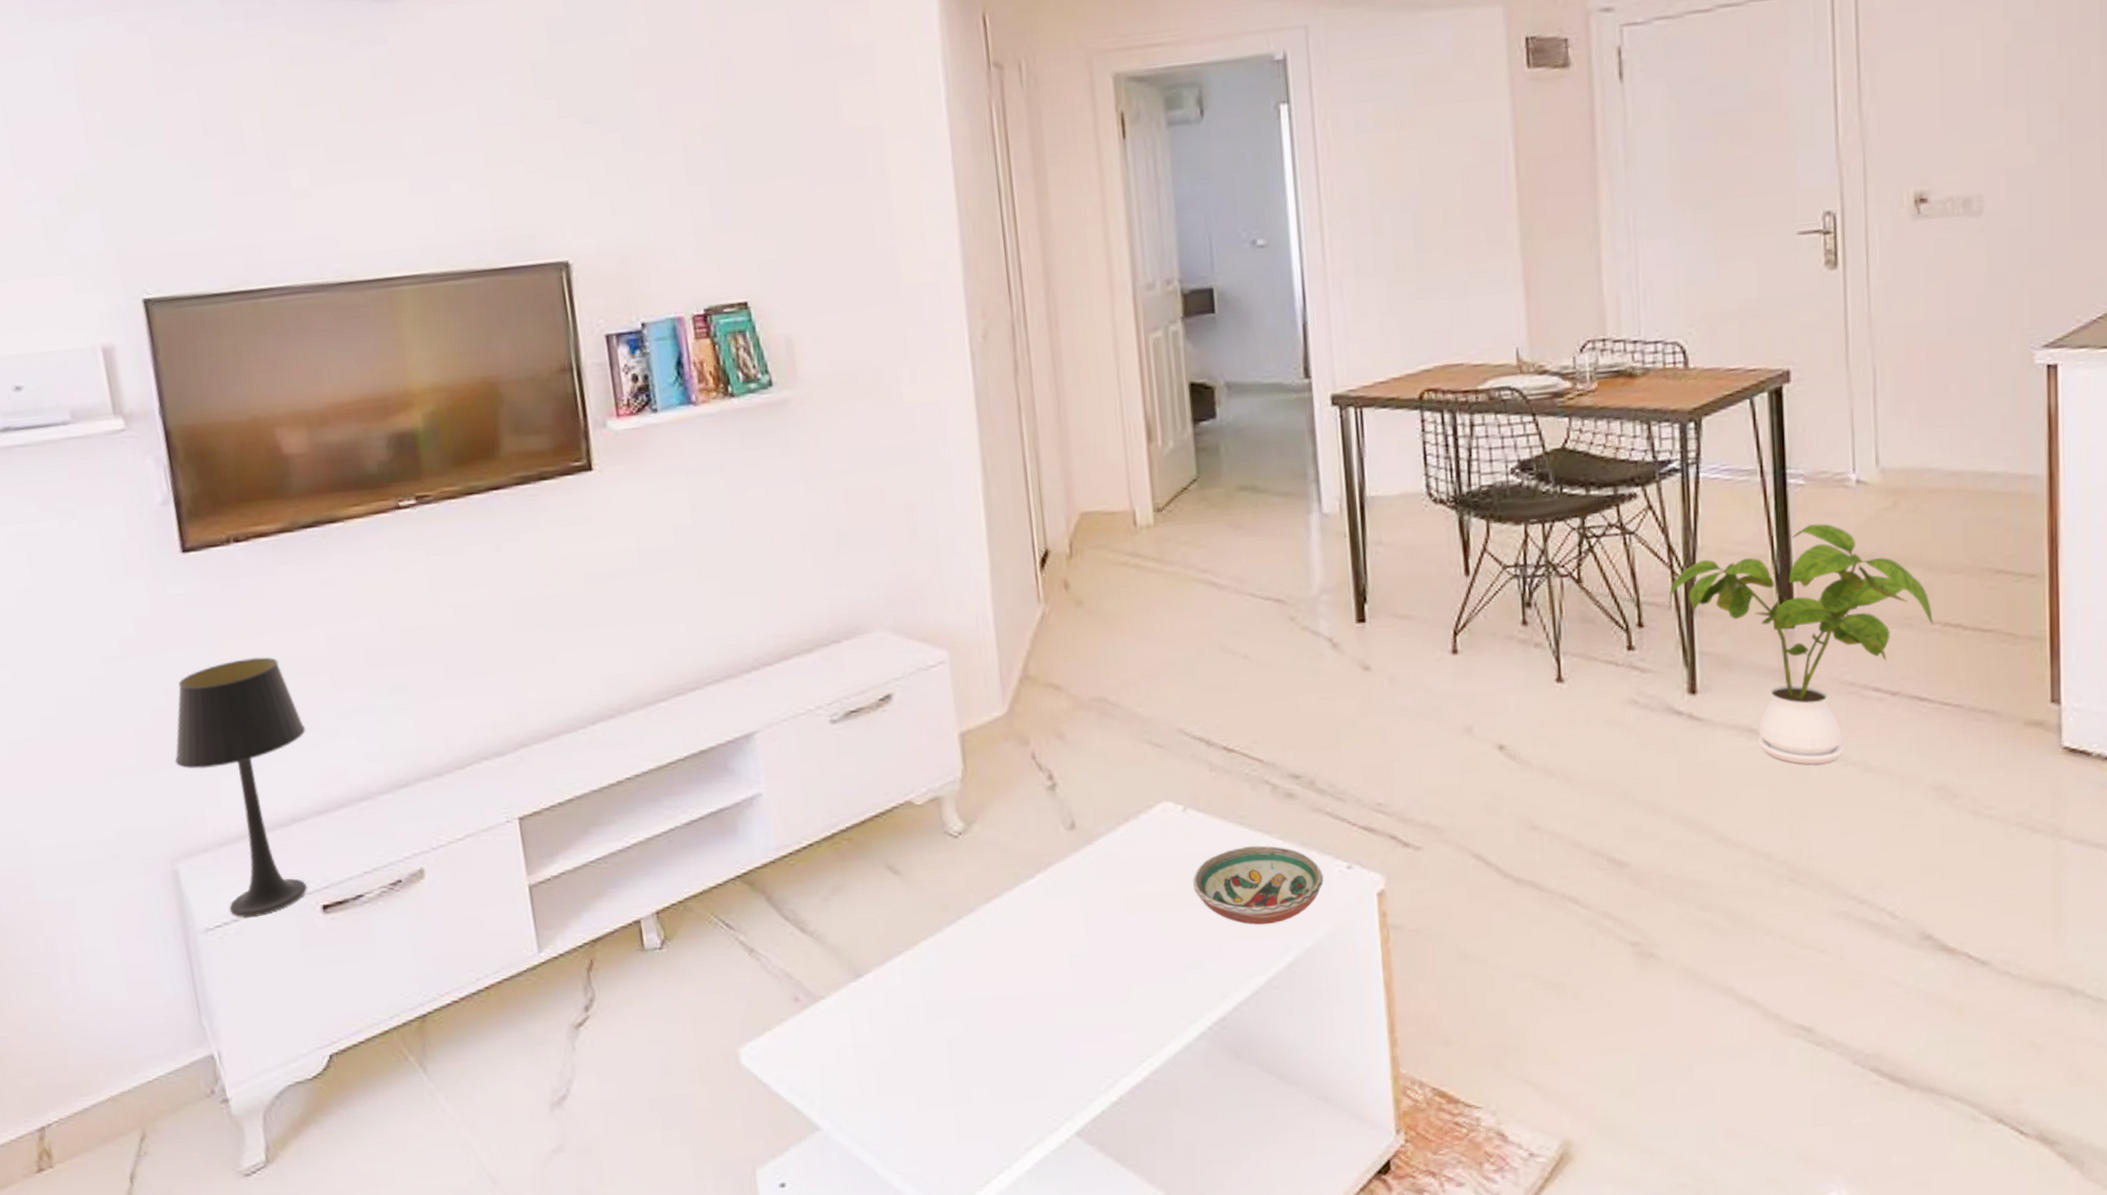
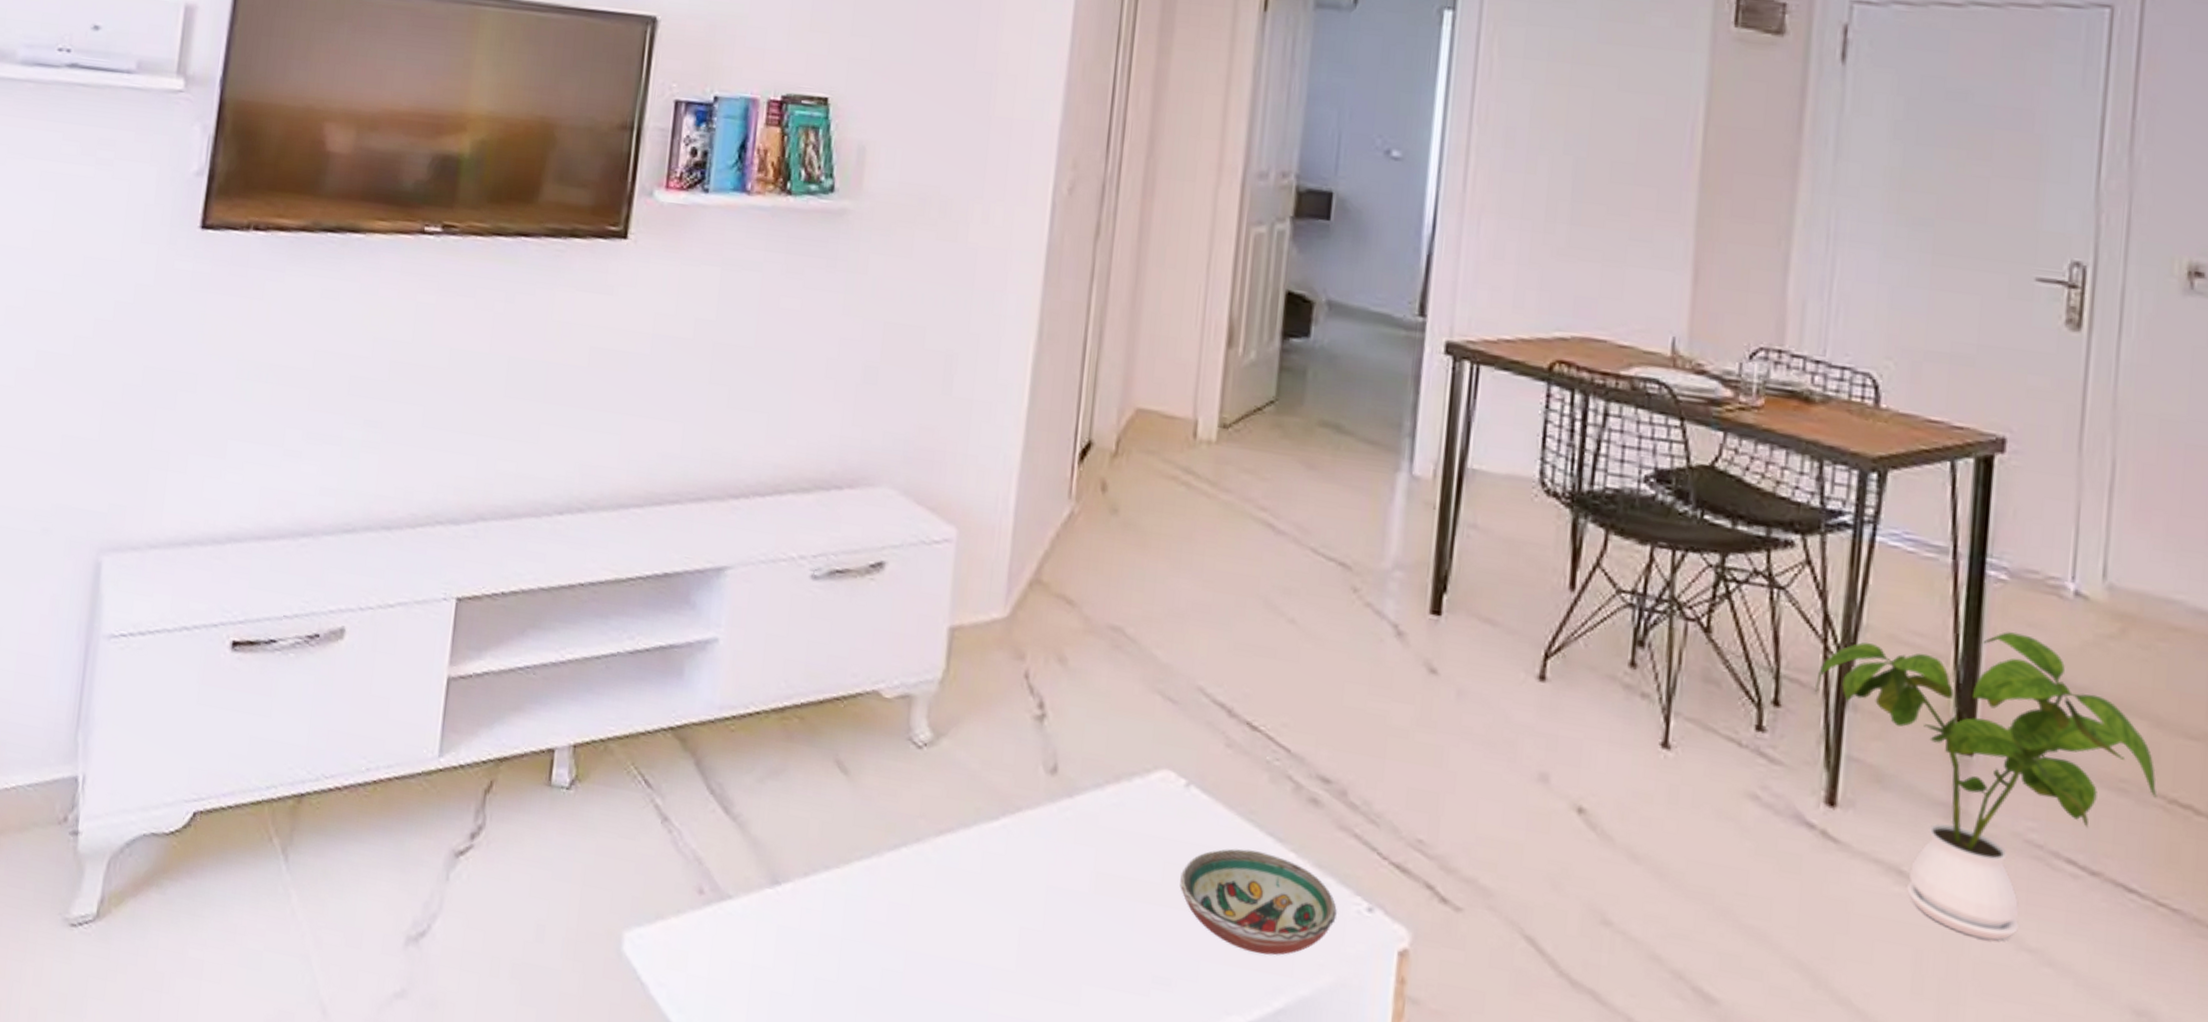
table lamp: present [175,657,308,917] -> none [131,352,269,634]

